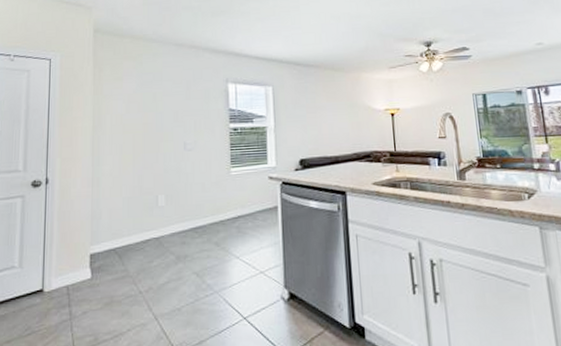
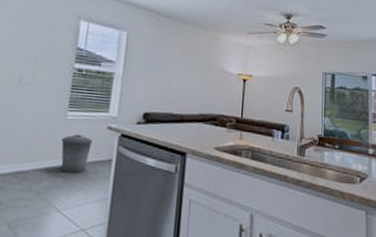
trash can: none [229,187,258,223] -> present [61,134,94,173]

